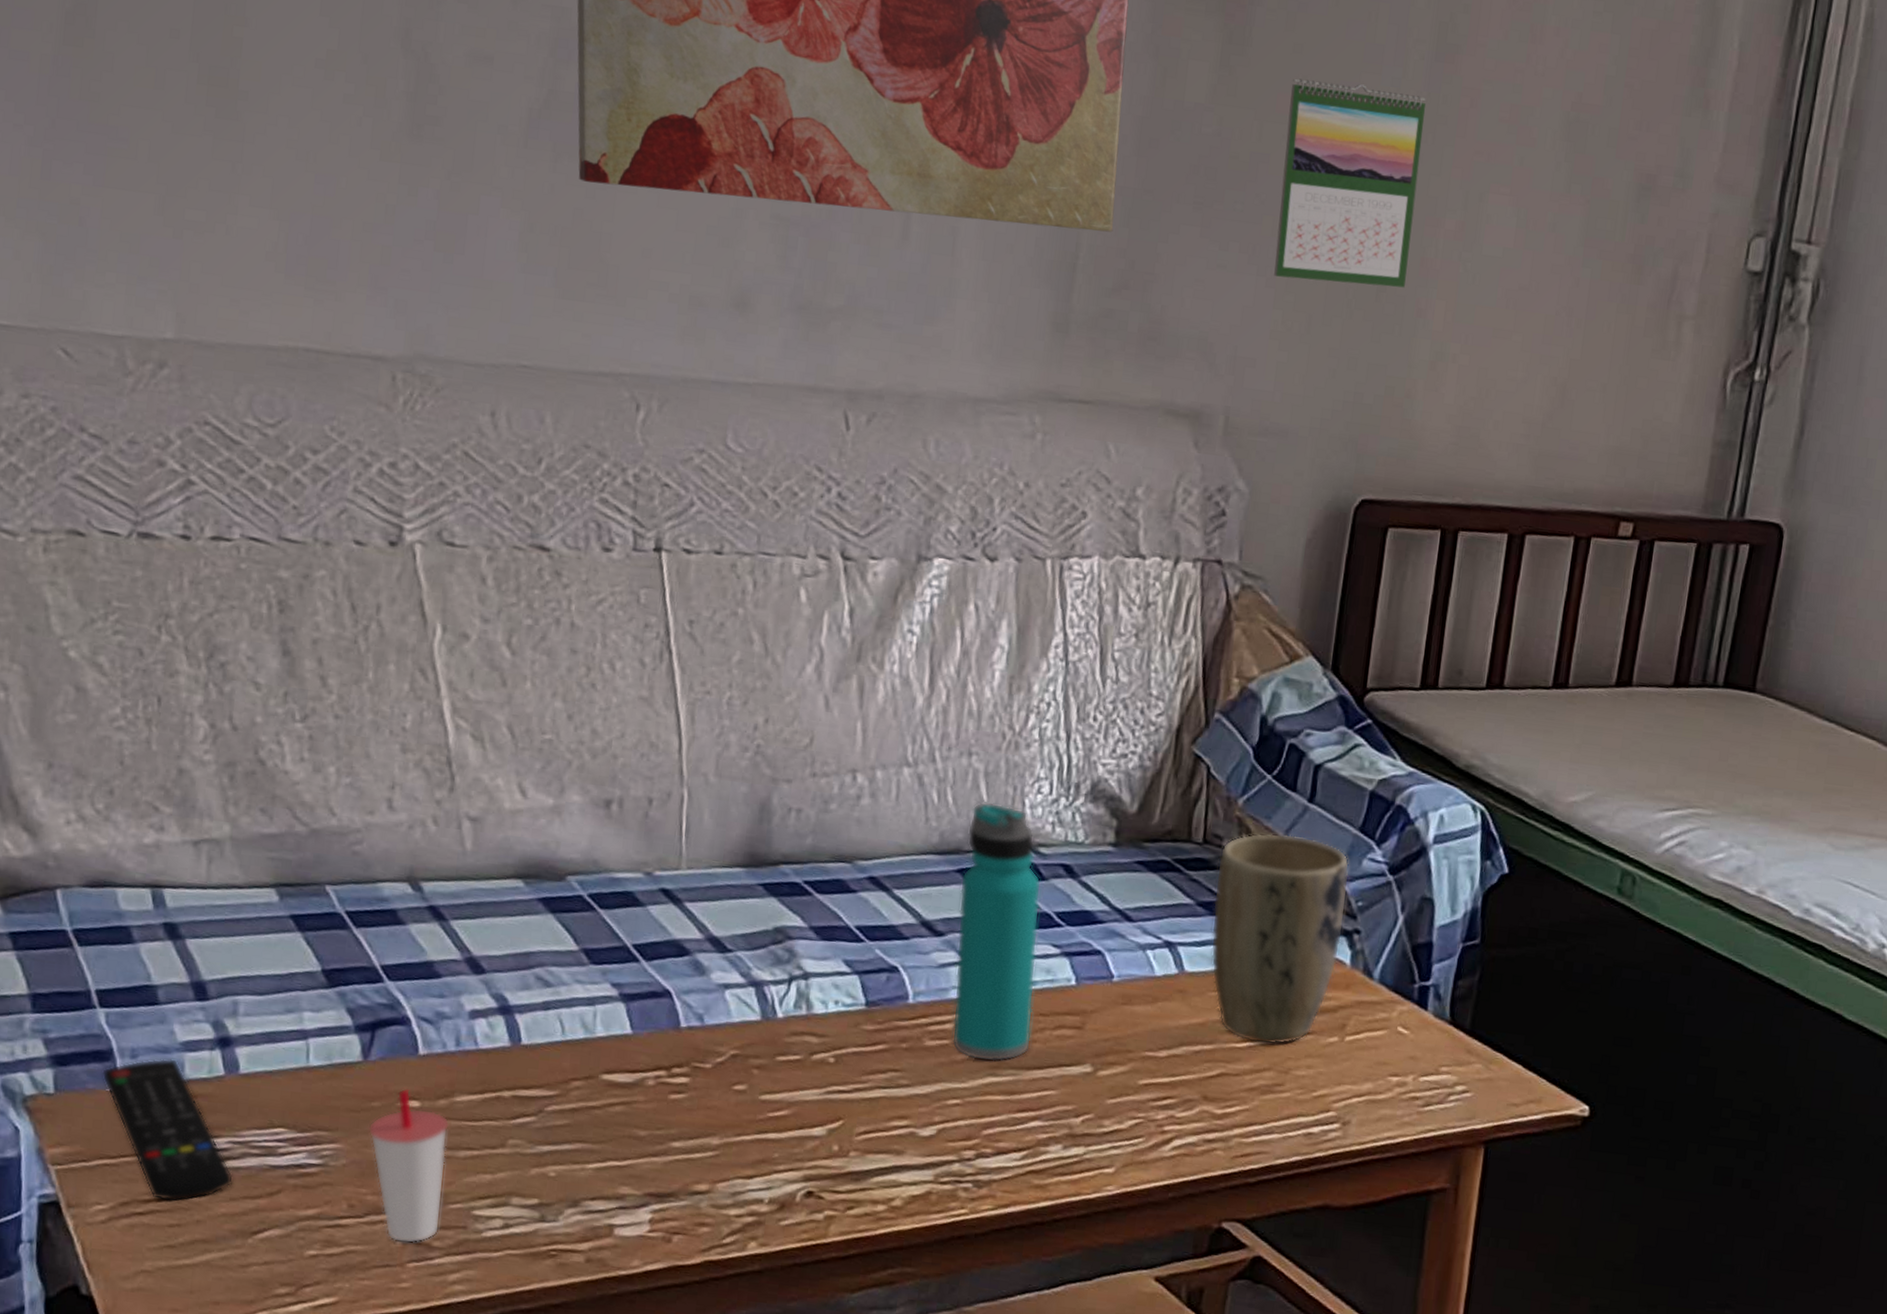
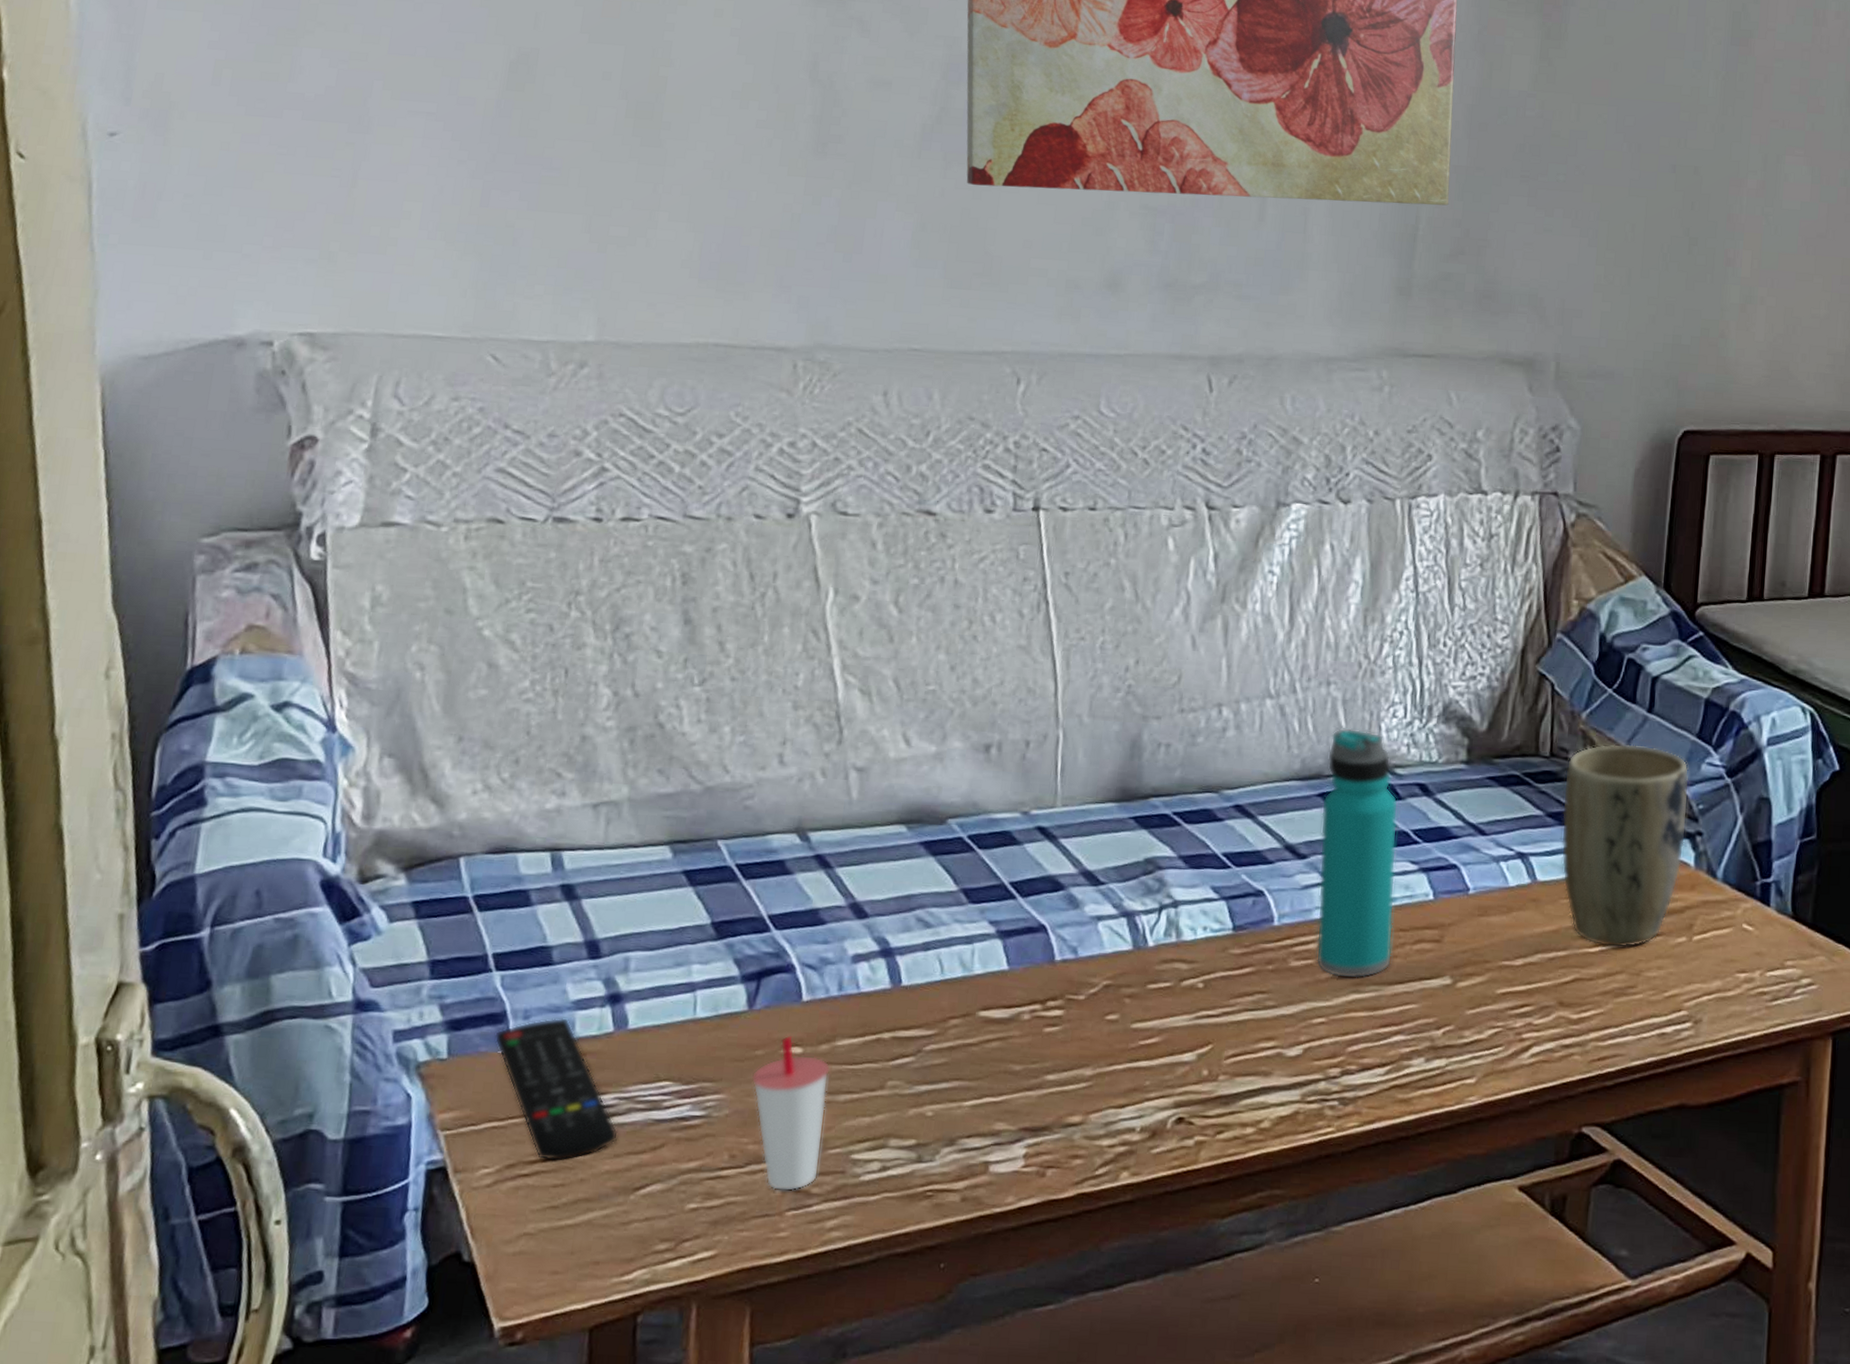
calendar: present [1274,79,1426,288] -> none [1595,66,1725,241]

